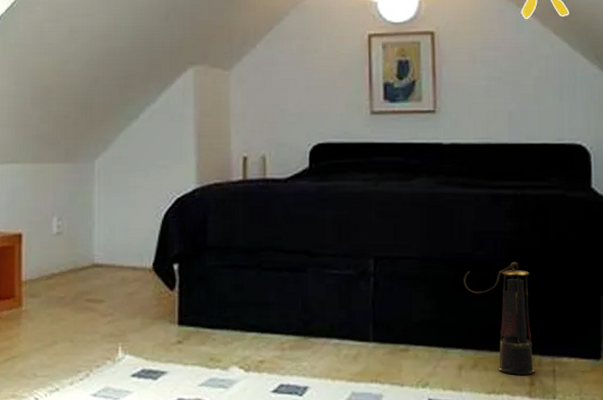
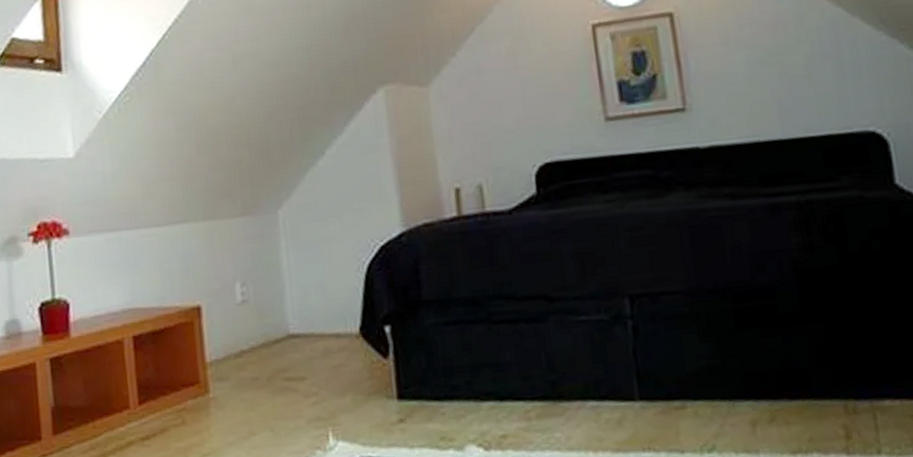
lantern: present [463,261,535,375] -> none [744,285,851,428]

